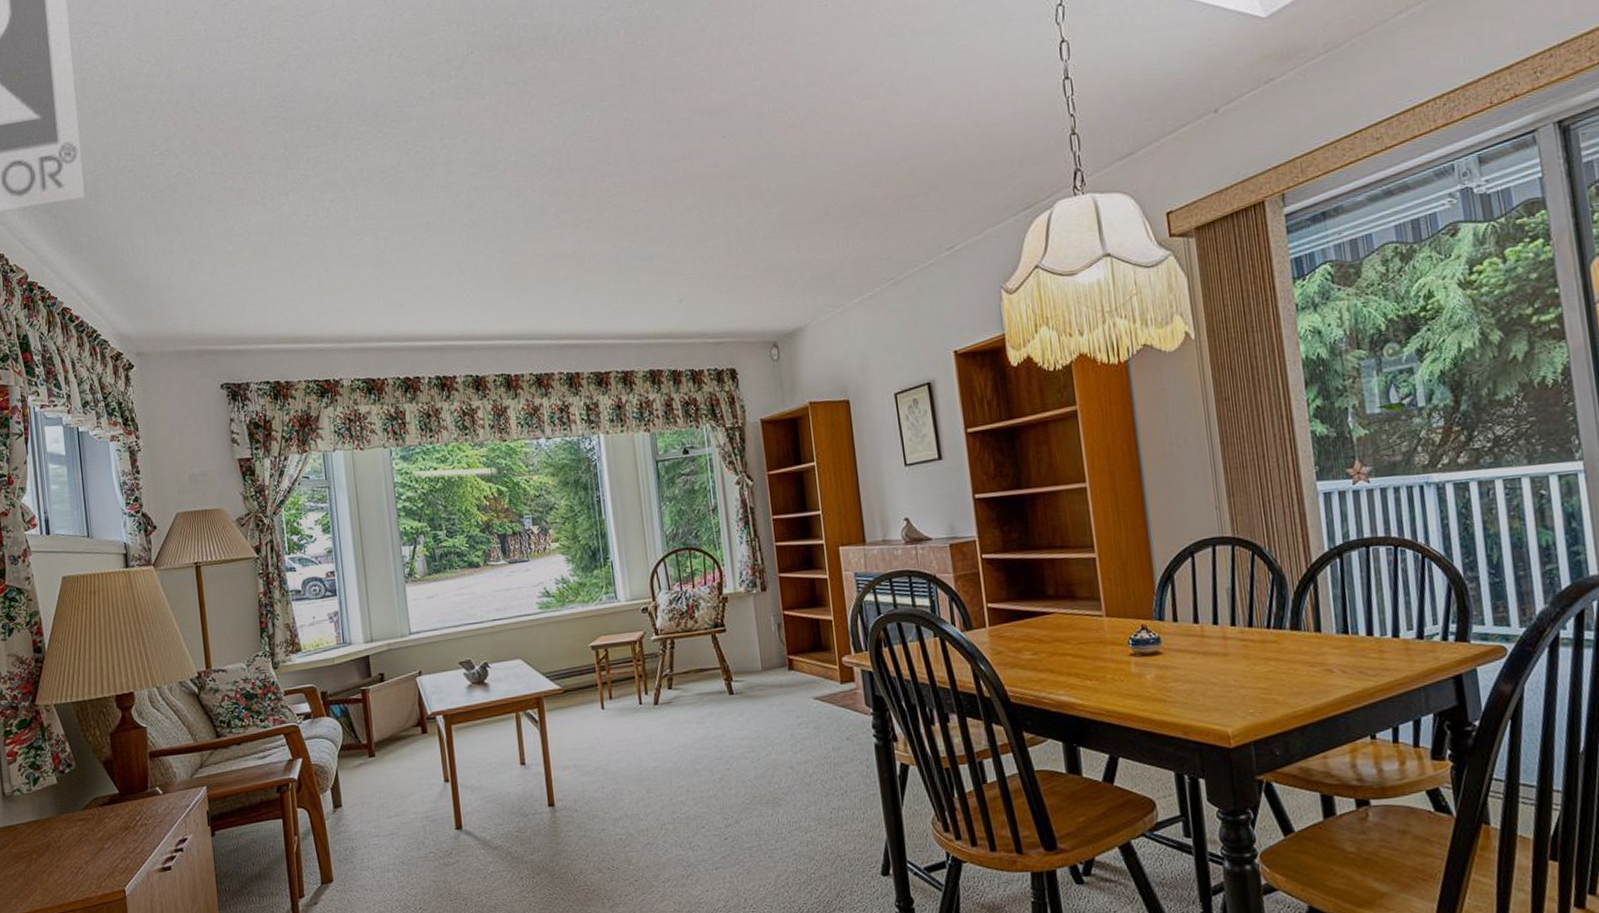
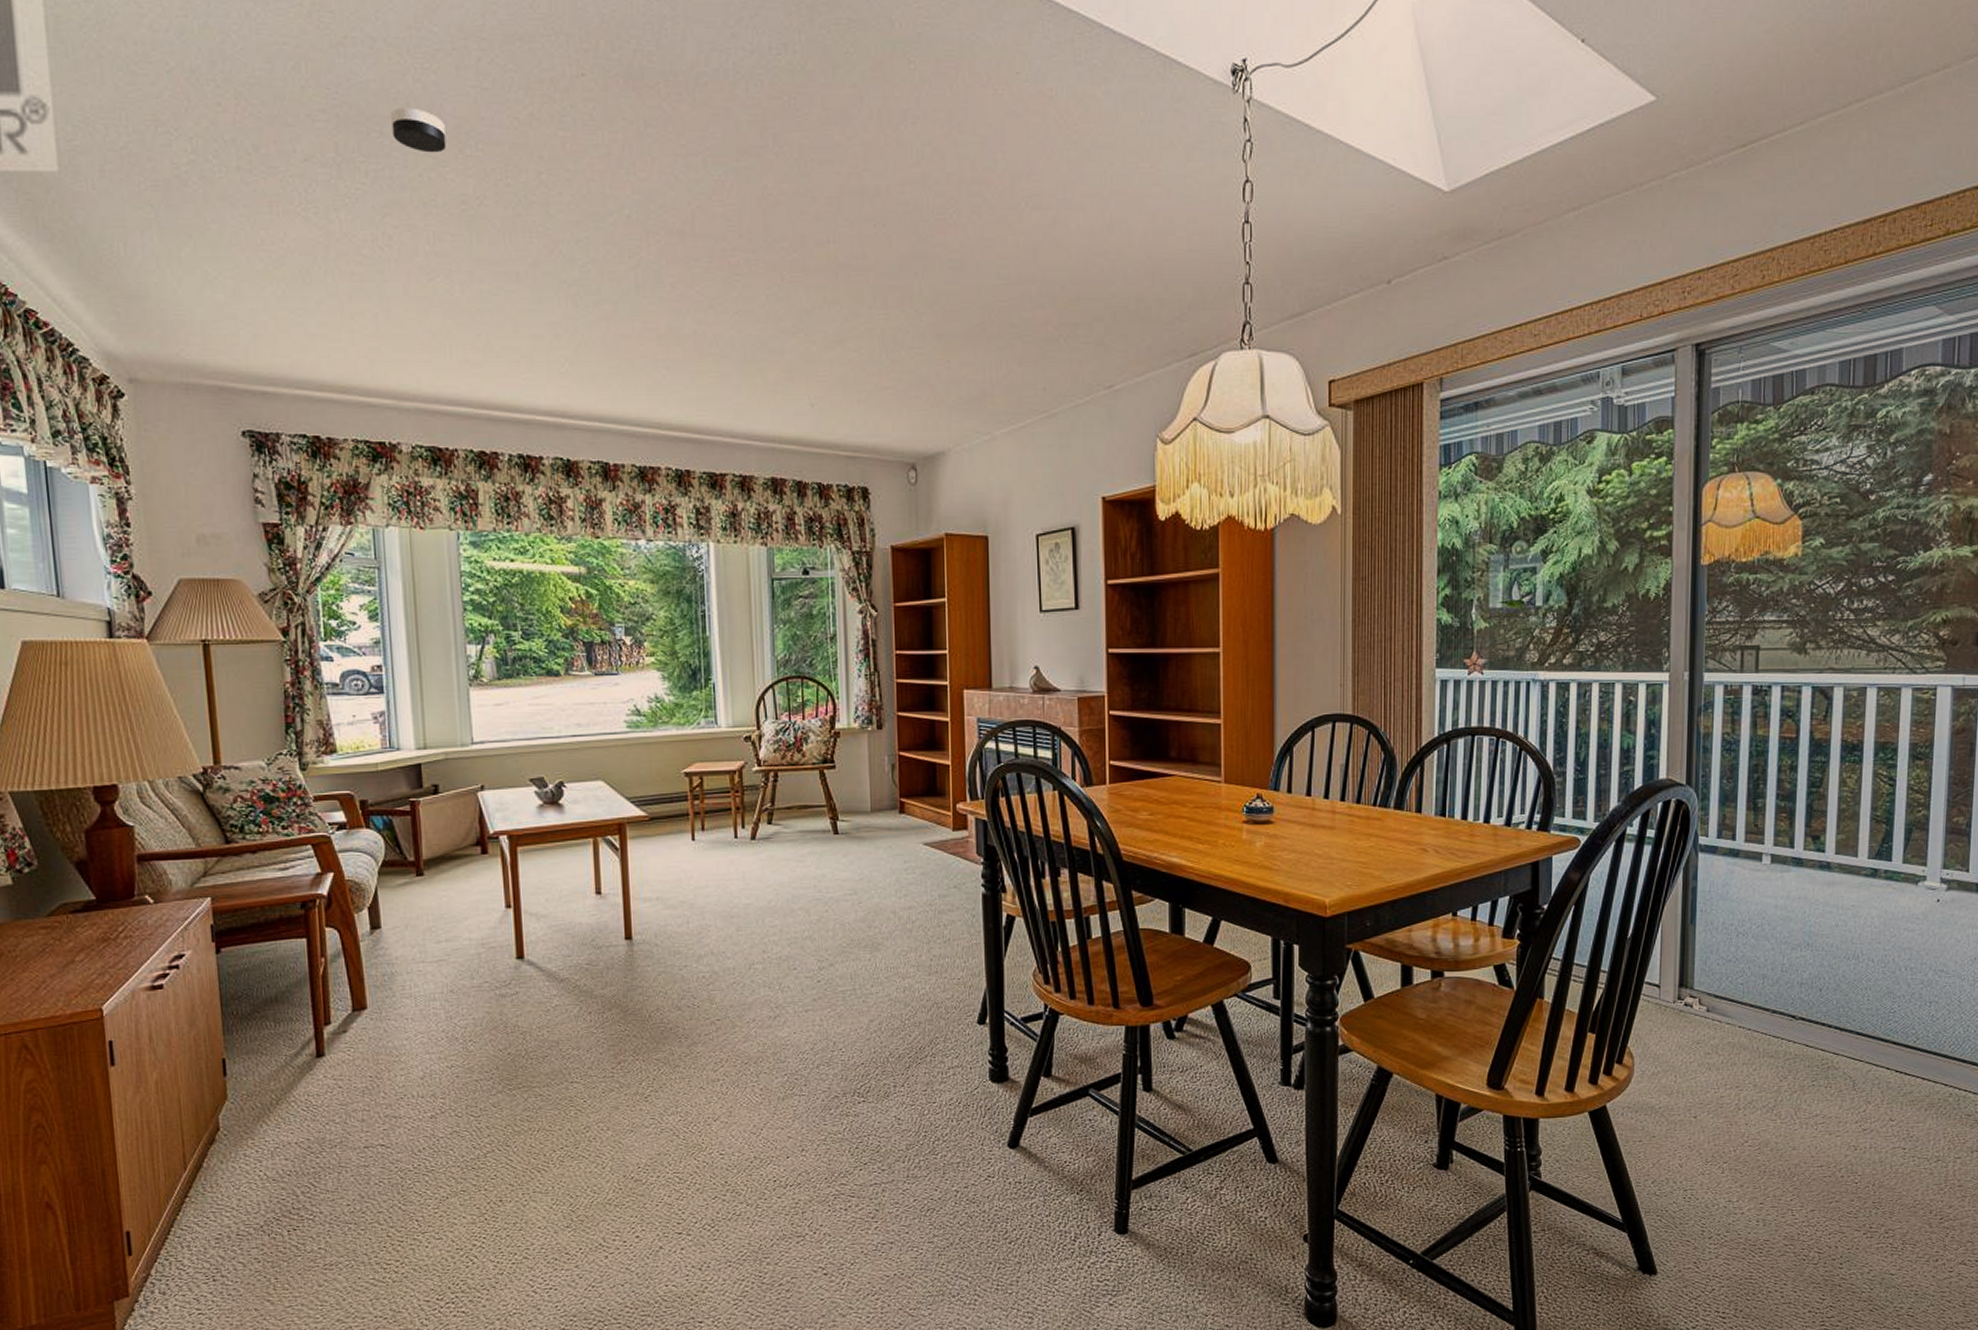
smoke detector: none [325,102,368,137] -> present [391,107,446,153]

